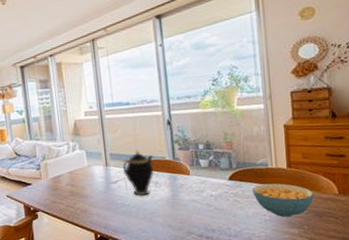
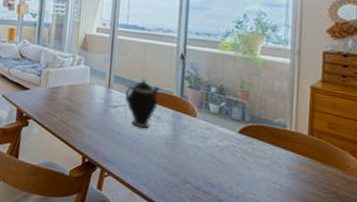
cereal bowl: present [252,183,314,217] -> none [264,146,337,193]

